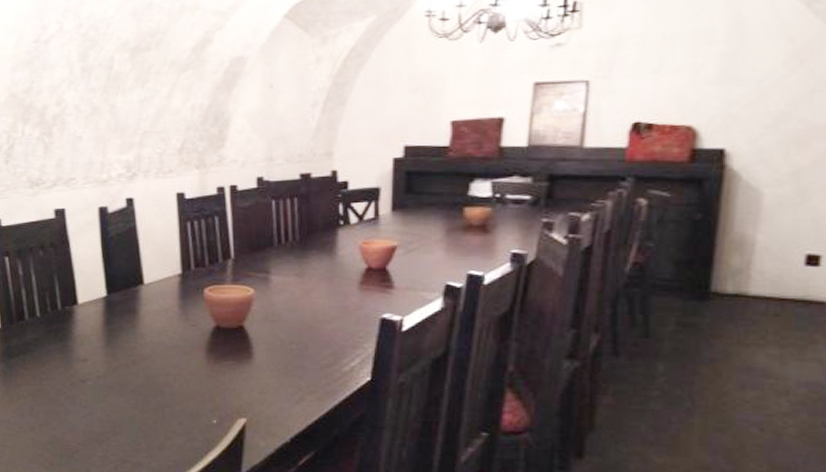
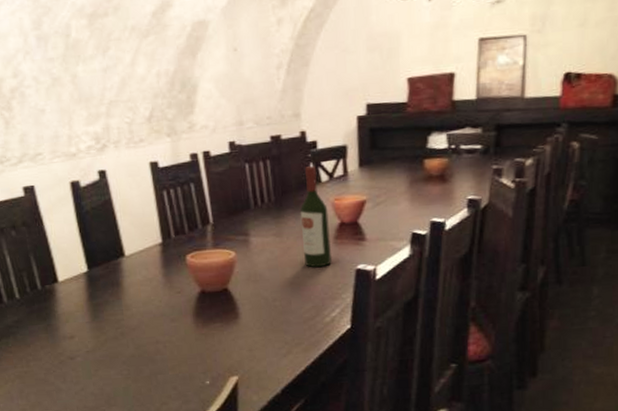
wine bottle: none [325,207,355,312] -> present [300,166,332,267]

